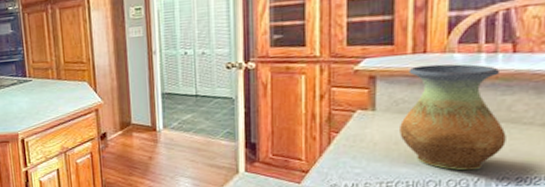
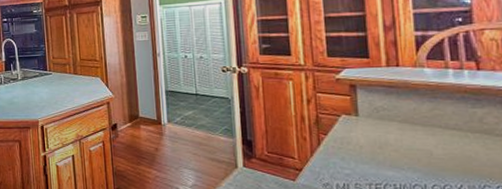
vase: present [400,64,506,171] -> none [382,77,483,177]

